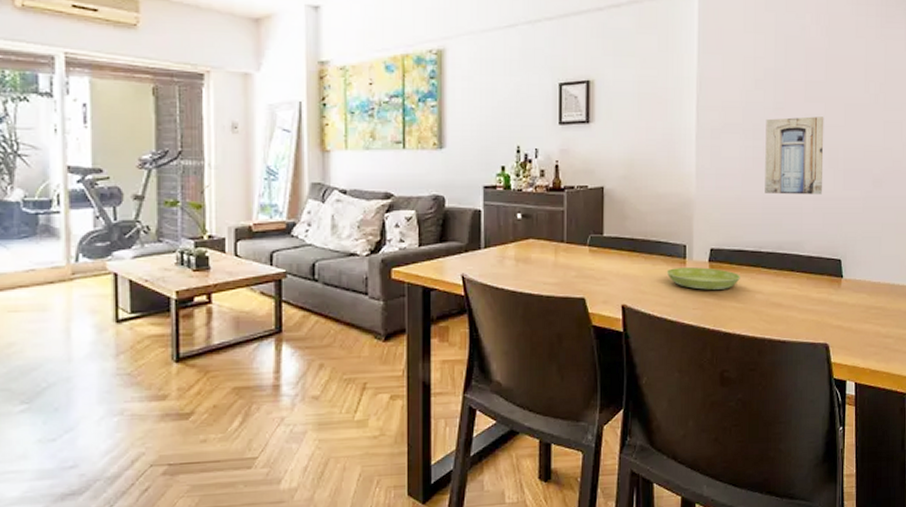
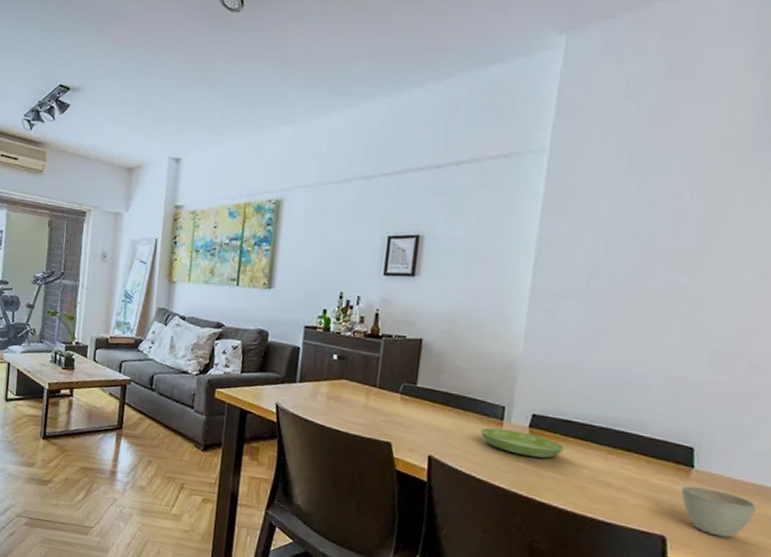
wall art: present [765,116,824,195] -> none [604,287,690,374]
cup: none [835,293,891,336] -> present [680,485,757,538]

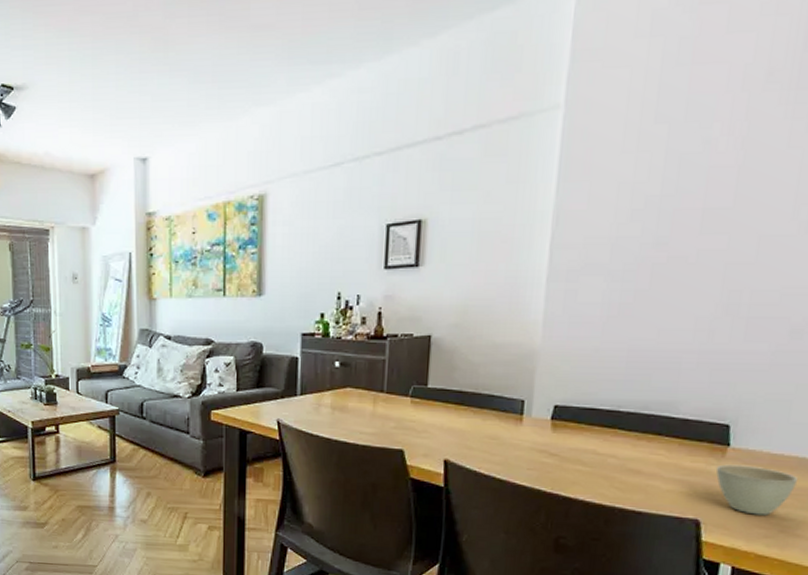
saucer: present [479,427,564,458] -> none [498,424,590,451]

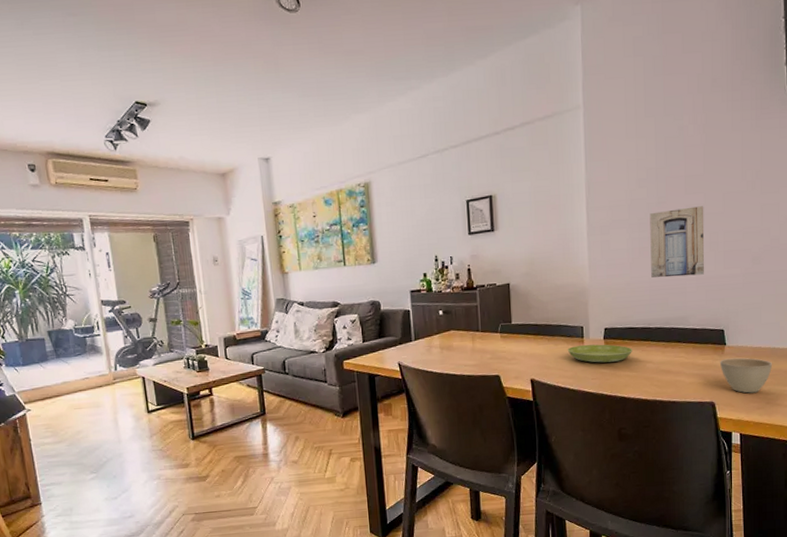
saucer: none [498,424,590,451] -> present [567,344,632,363]
wall art: none [631,252,726,347] -> present [650,206,705,278]

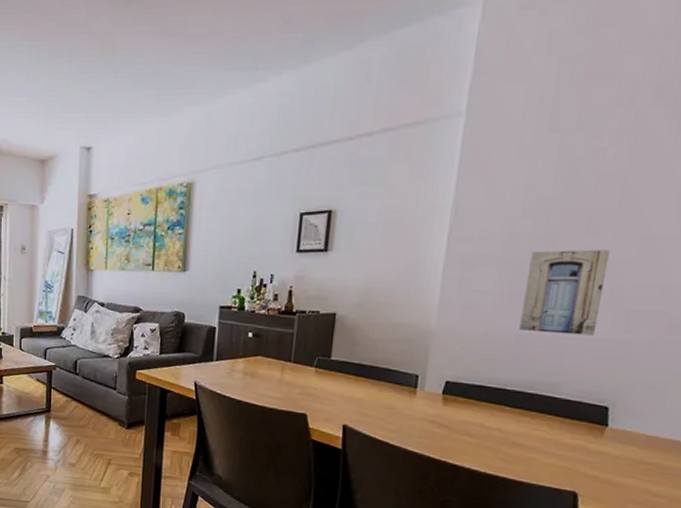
saucer: present [567,344,632,363] -> none [393,396,478,423]
cup: present [719,357,772,393] -> none [594,443,671,492]

